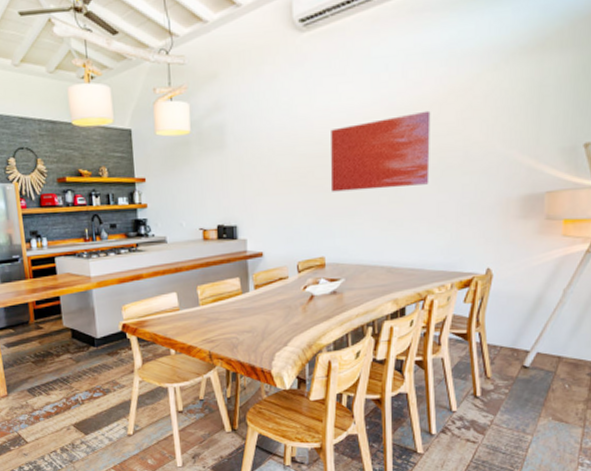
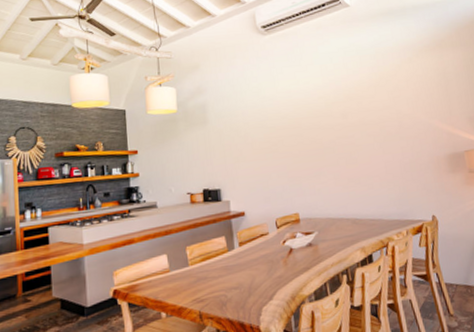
wall art: present [330,110,431,192] -> none [293,91,376,157]

